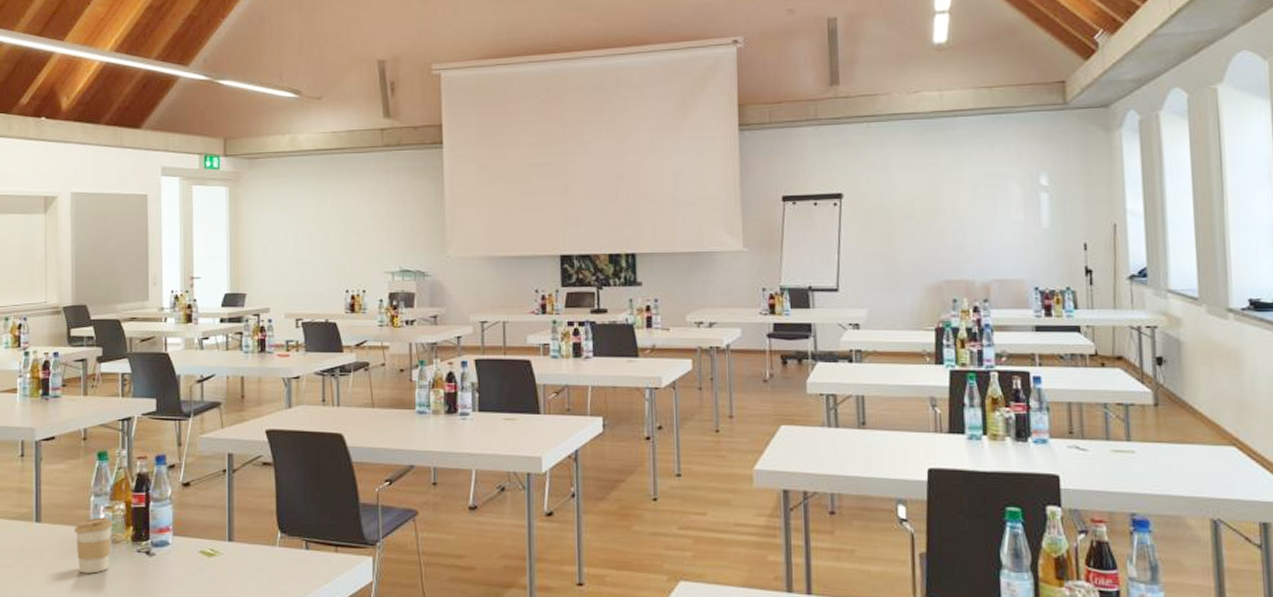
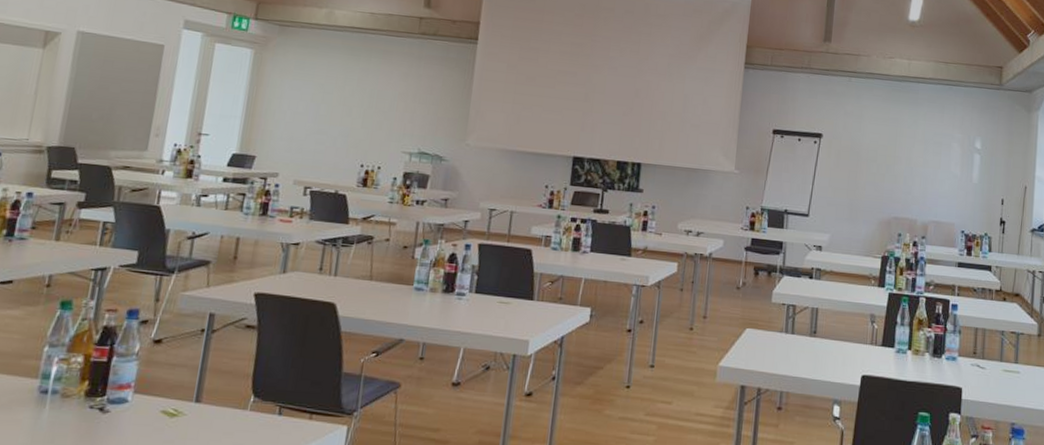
coffee cup: present [74,517,113,574] -> none [16,369,66,428]

